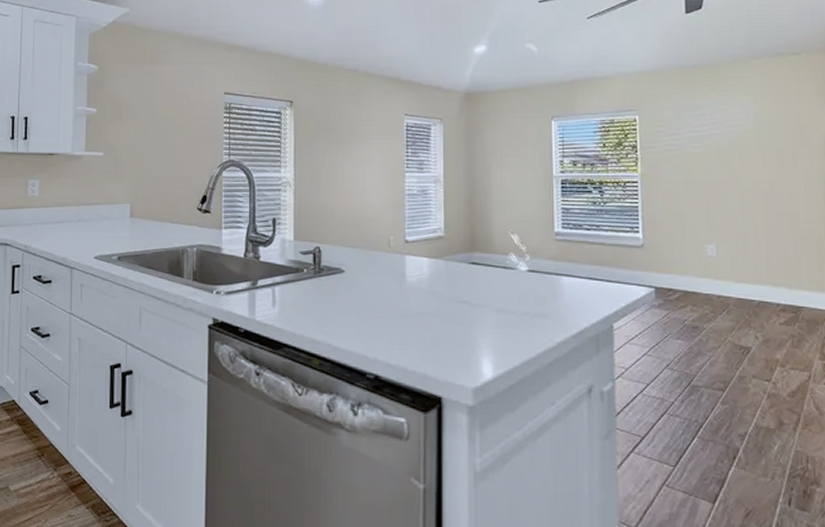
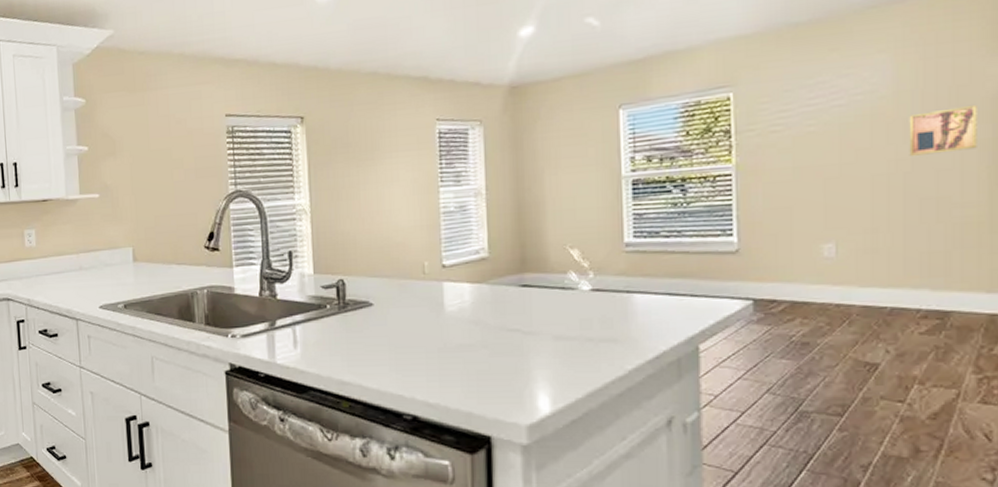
wall art: none [767,142,816,179] -> present [909,104,977,156]

